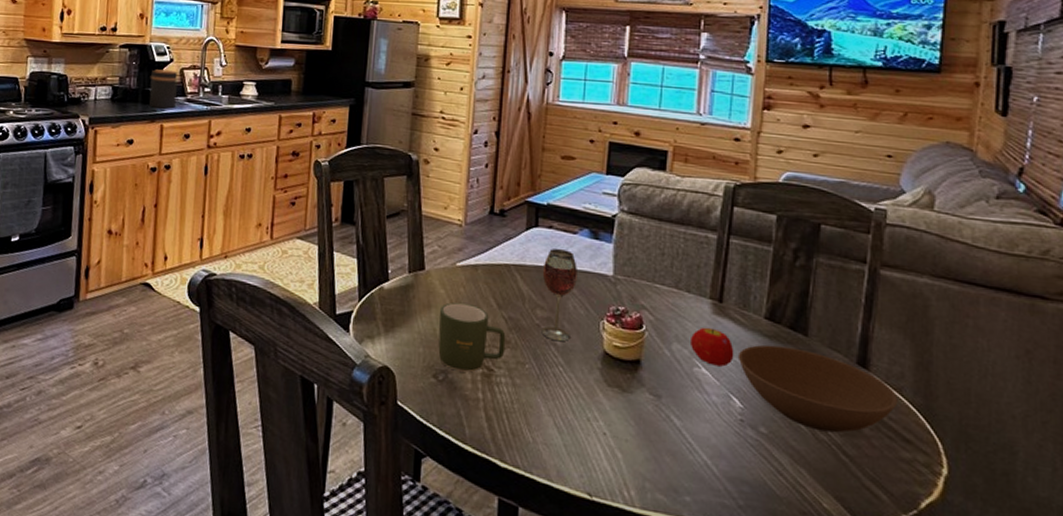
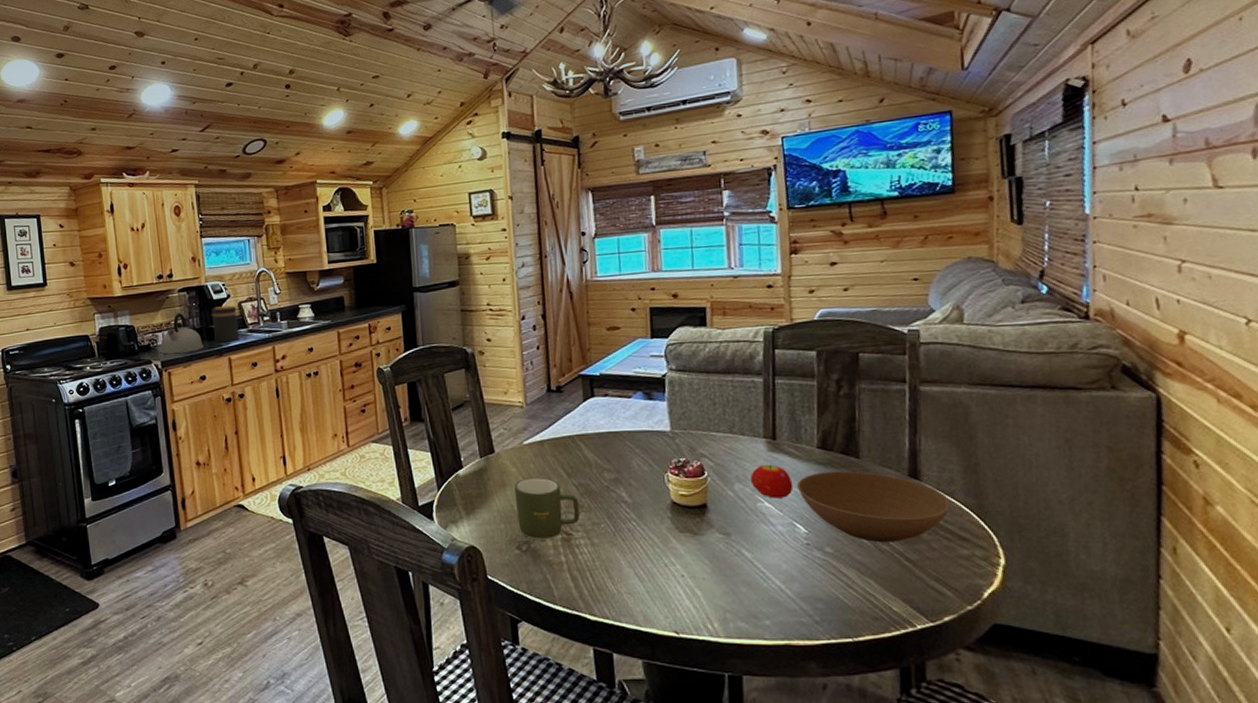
kettle: none [89,69,138,113] -> present [159,312,205,355]
wineglass: present [541,248,577,342] -> none [603,413,639,499]

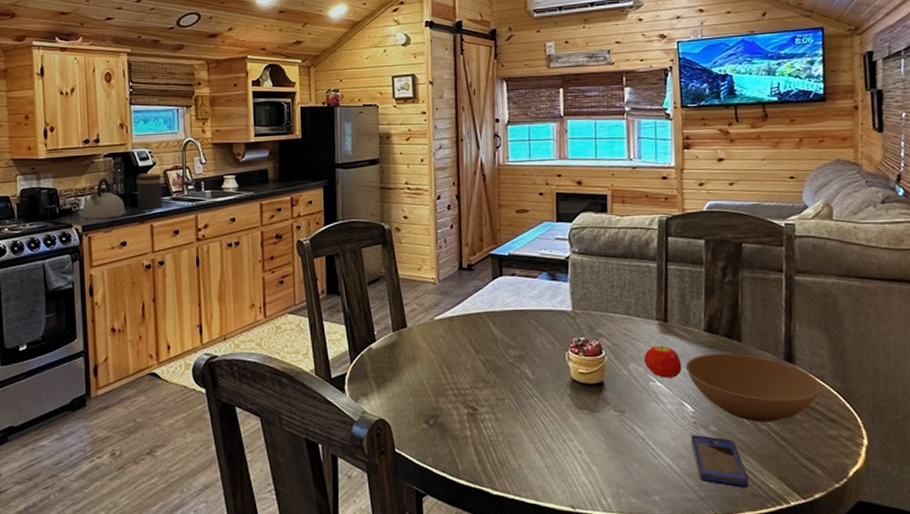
mug: present [514,477,580,540] -> none [424,352,486,414]
mobile phone: none [803,557,869,612] -> present [690,435,748,488]

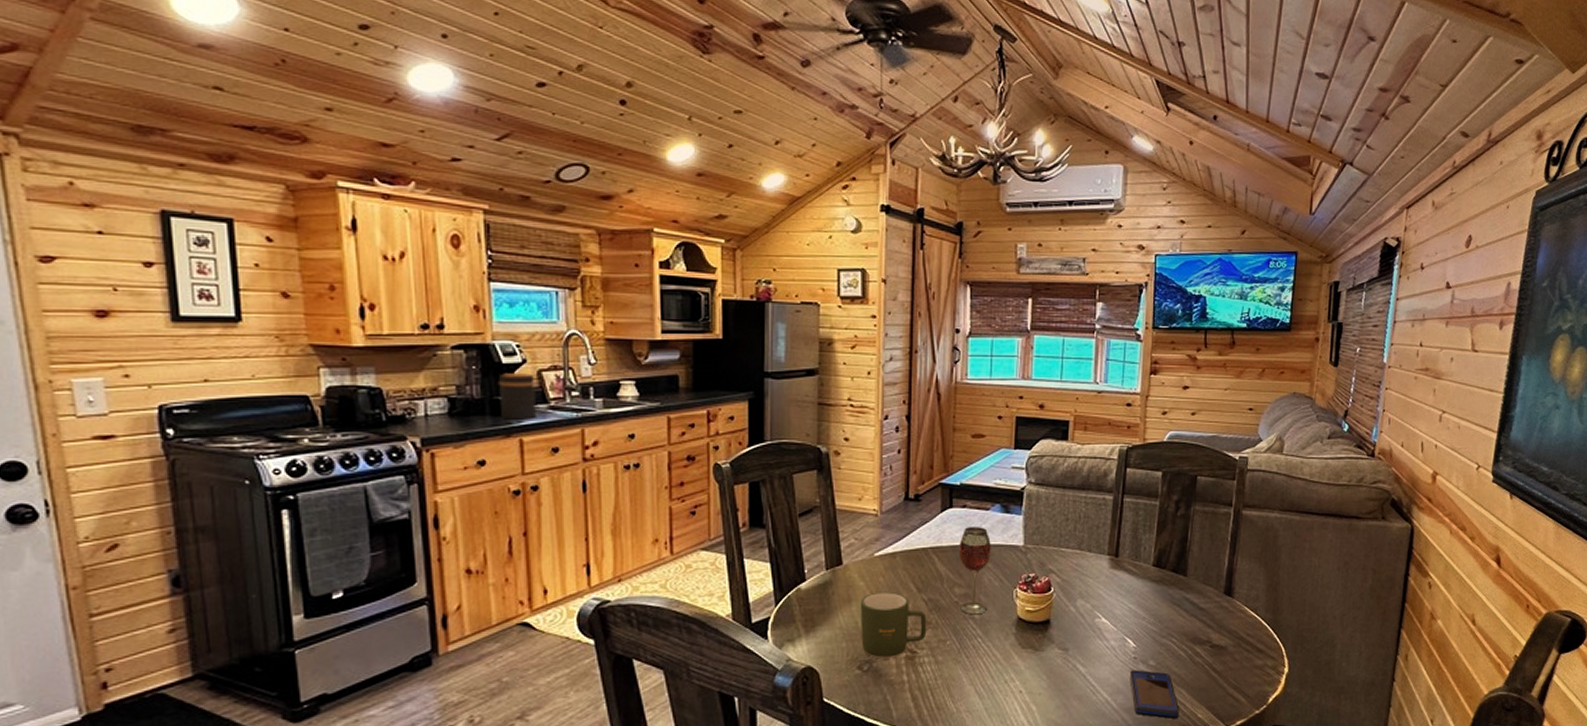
kettle: present [81,178,127,219] -> none [419,376,486,430]
mug: none [424,352,486,414] -> present [861,591,927,659]
wineglass: none [510,292,542,376] -> present [958,526,991,615]
fruit: present [643,345,682,378] -> none [1091,581,1128,614]
bowl: present [685,353,822,423] -> none [1131,588,1254,655]

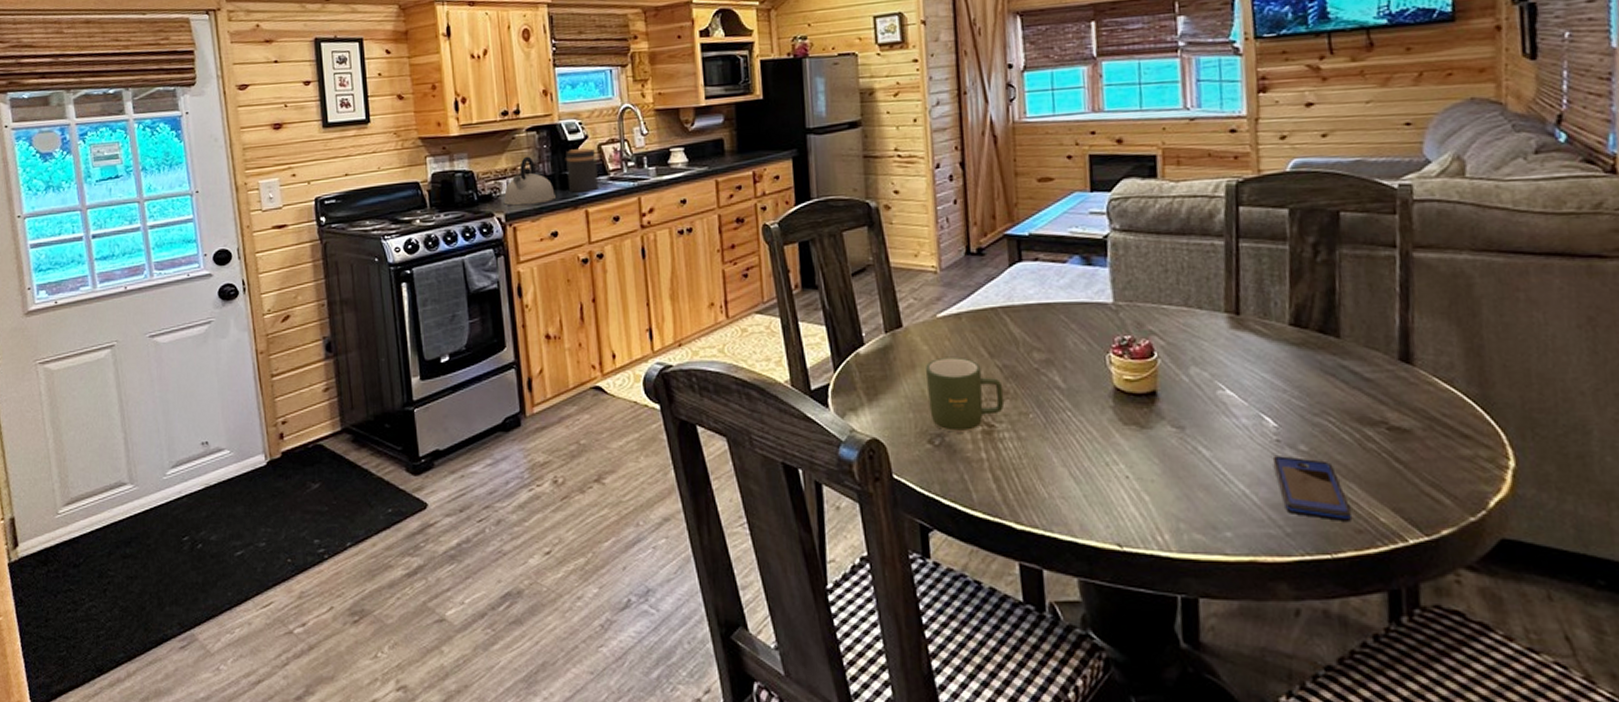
kettle: none [419,376,486,430] -> present [503,156,557,206]
wineglass: present [958,526,991,615] -> none [1033,281,1075,384]

